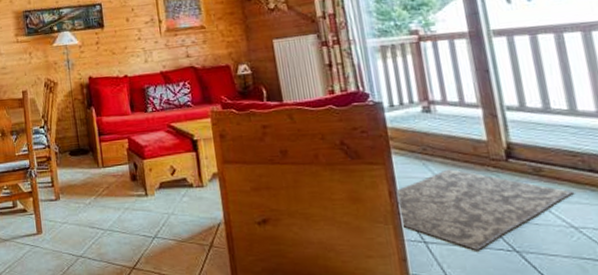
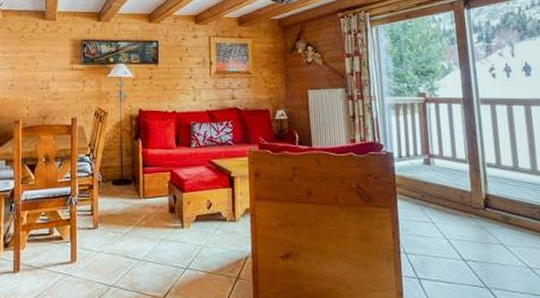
rug: present [396,169,574,251] -> none [398,214,531,287]

